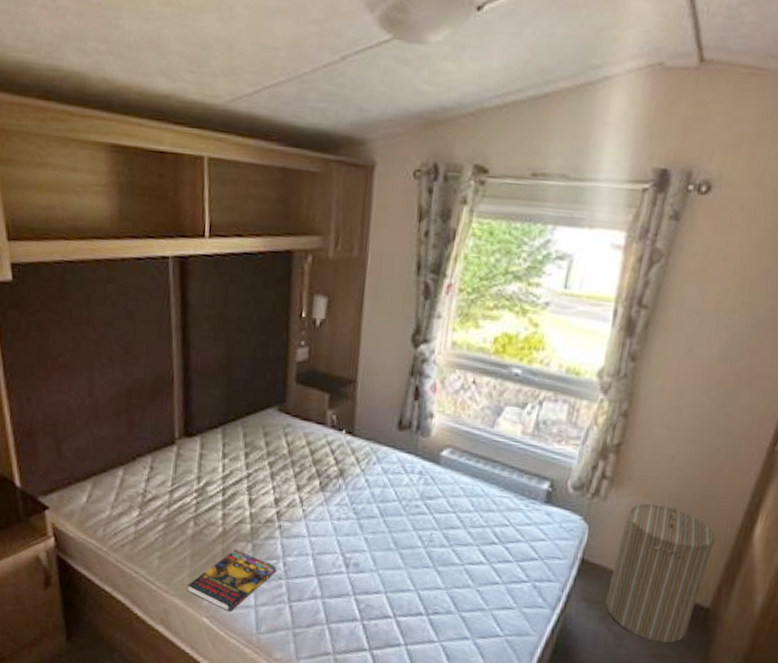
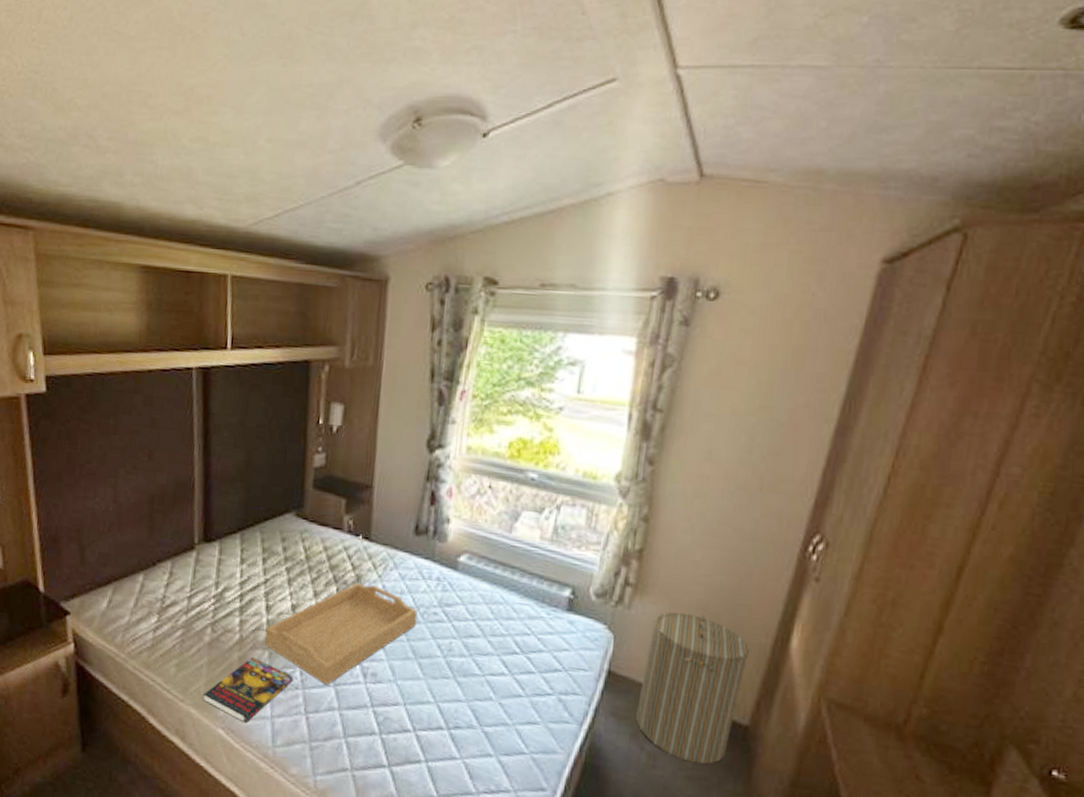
serving tray: none [247,476,400,576] -> present [264,582,418,687]

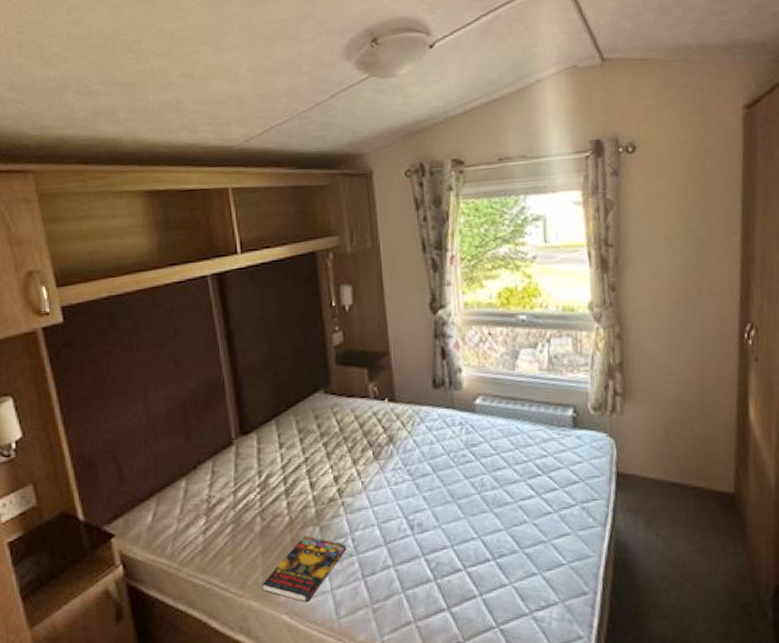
serving tray: present [264,582,418,687] -> none [312,441,450,547]
laundry hamper: present [636,612,750,764] -> none [643,406,723,537]

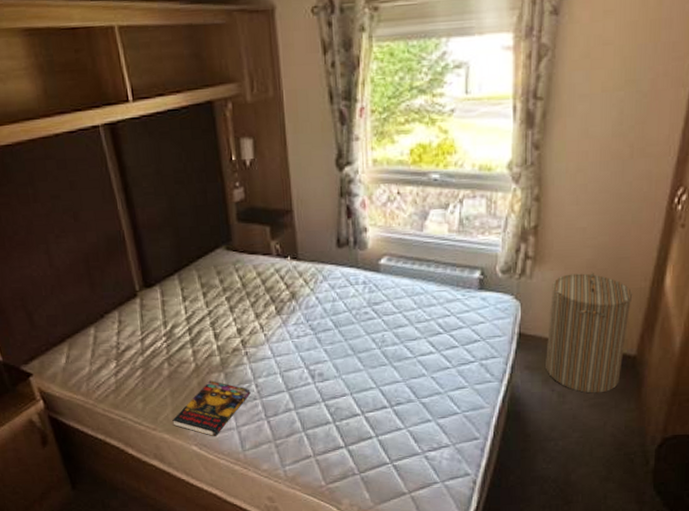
laundry hamper: none [643,406,723,537] -> present [546,271,633,394]

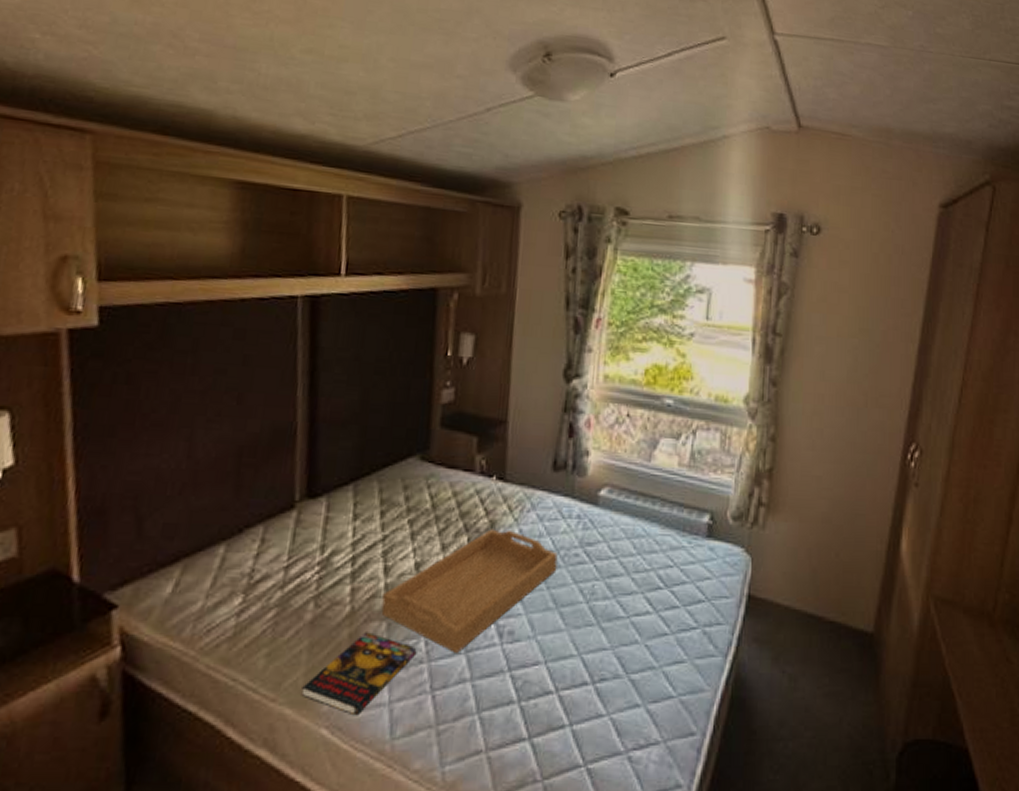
serving tray: none [217,298,351,392] -> present [381,529,558,655]
laundry hamper: present [546,271,633,394] -> none [776,527,869,679]

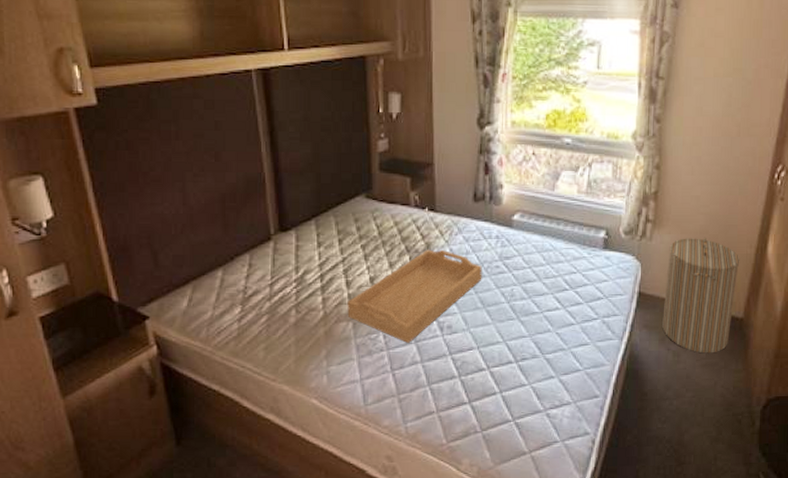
book: present [301,632,416,716] -> none [294,330,377,390]
laundry hamper: none [776,527,869,679] -> present [662,237,740,354]

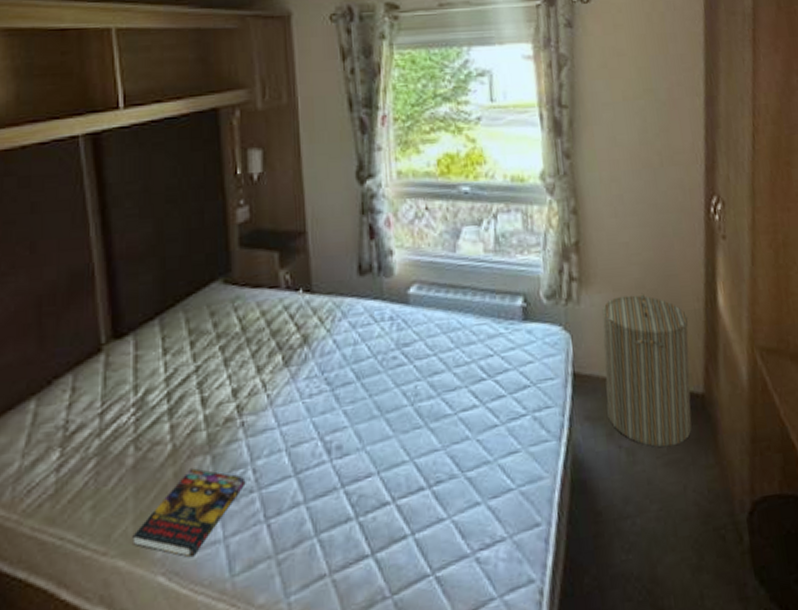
book: none [294,330,377,390] -> present [132,468,244,558]
serving tray: present [347,249,482,344] -> none [203,341,377,478]

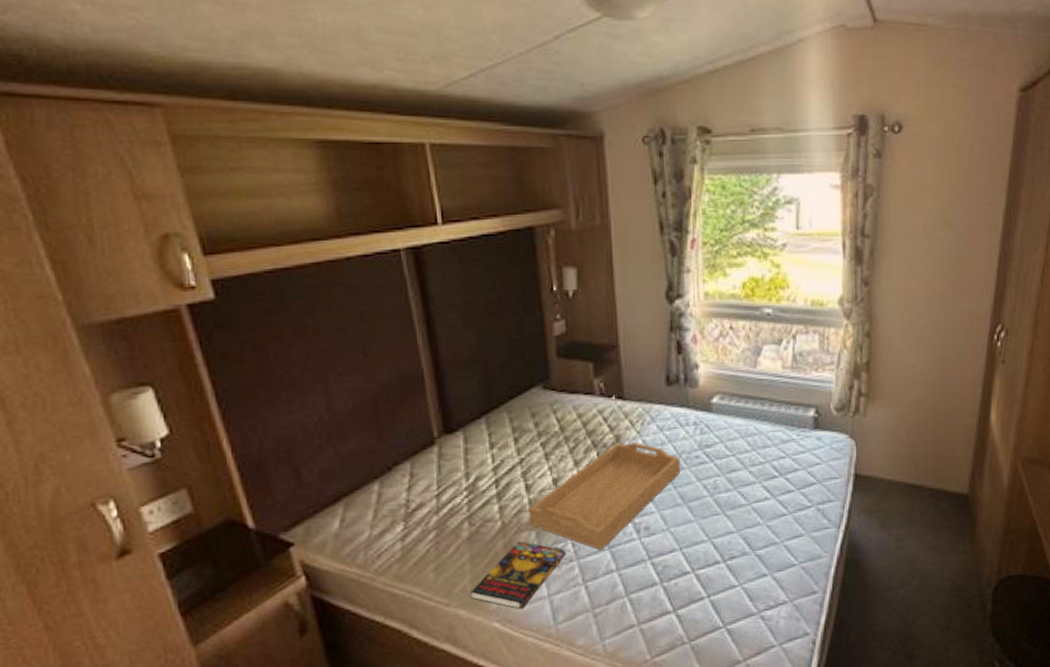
serving tray: none [203,341,377,478] -> present [528,441,681,551]
laundry hamper: present [602,292,692,448] -> none [882,408,962,536]

